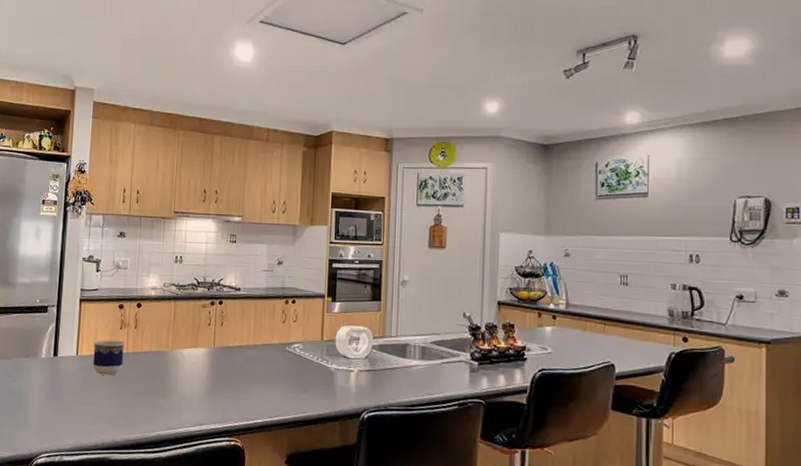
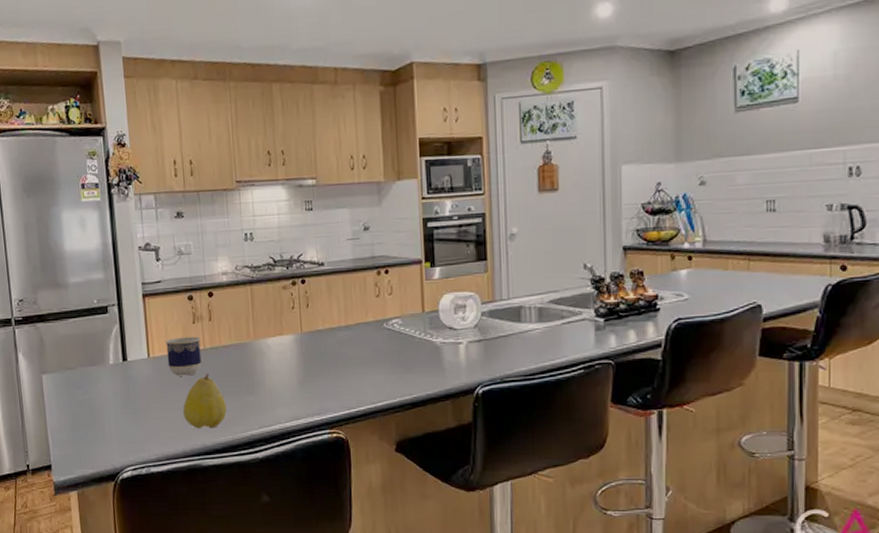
fruit: none [100,374,140,426] -> present [183,372,227,429]

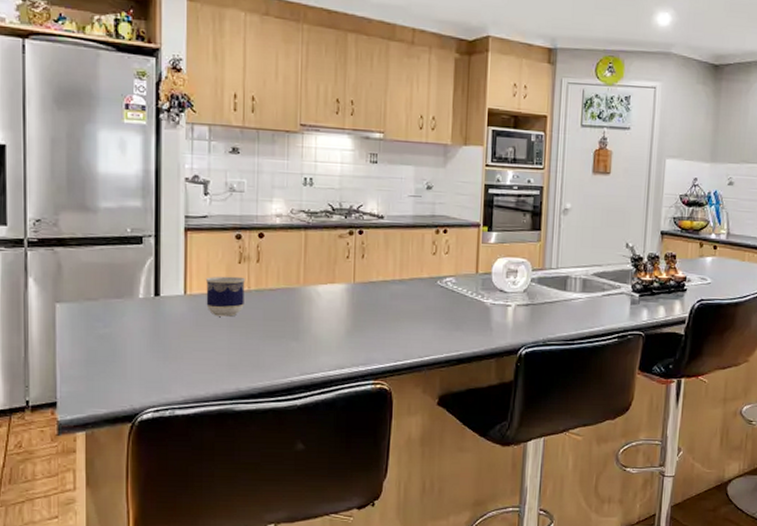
fruit: present [183,372,227,429] -> none [219,315,267,373]

